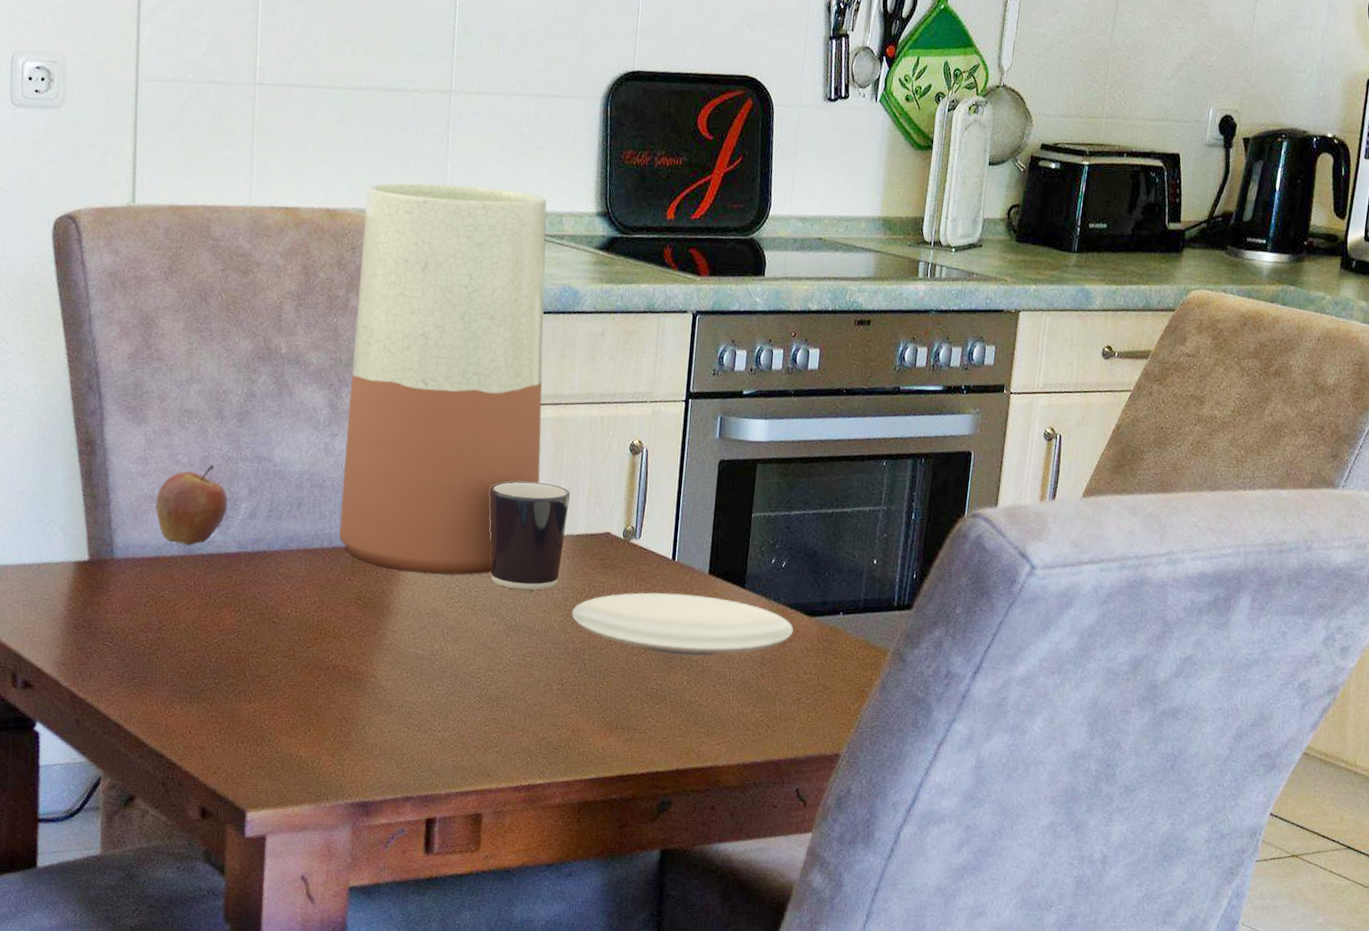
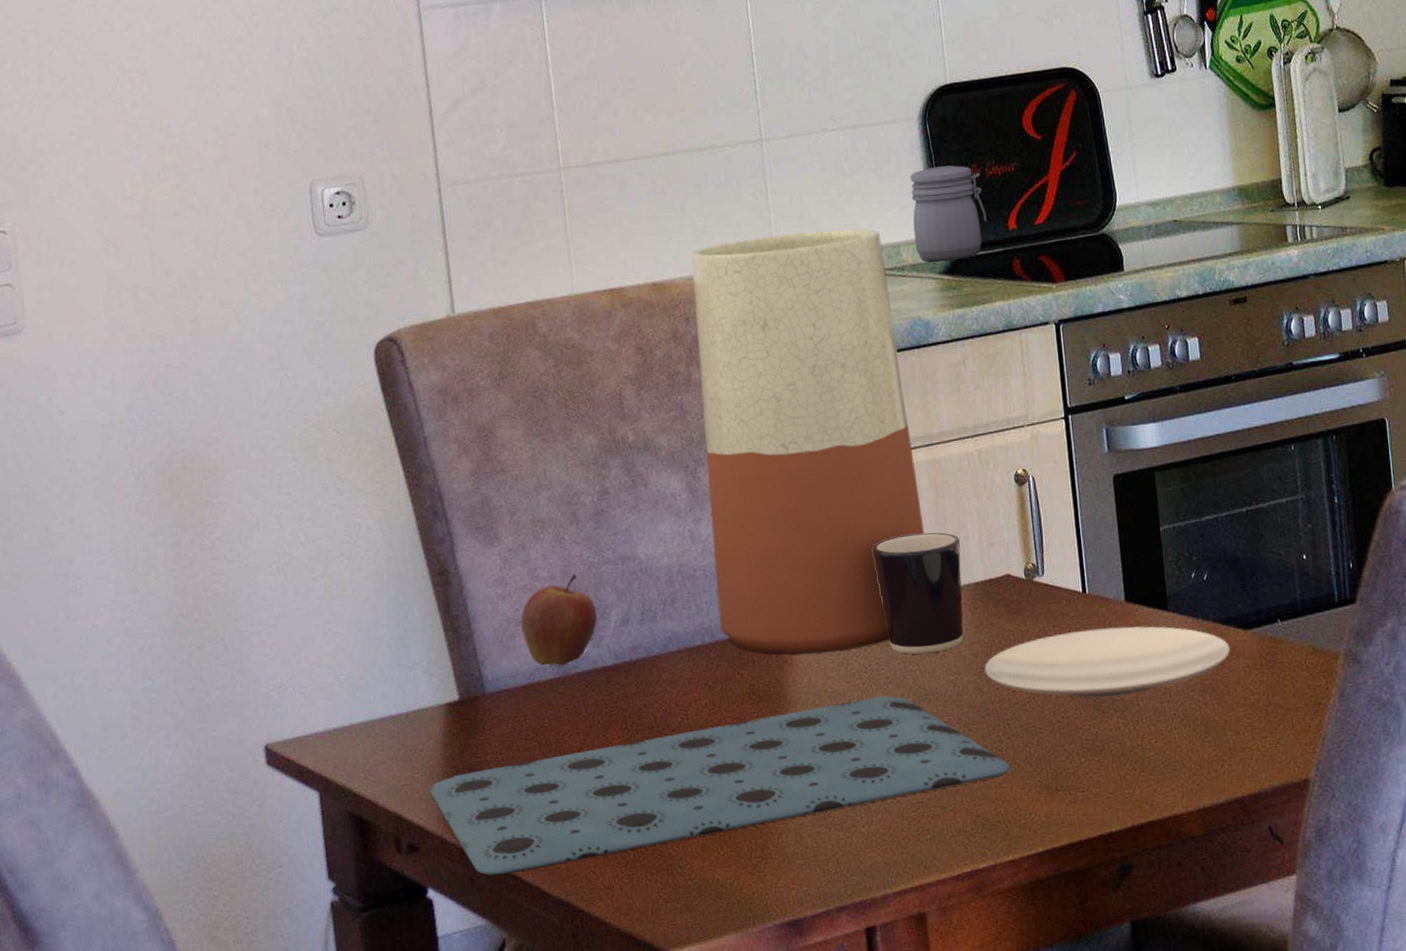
placemat: none [49,620,579,722] -> present [429,695,1010,876]
jar: none [577,147,650,239] -> present [910,165,987,262]

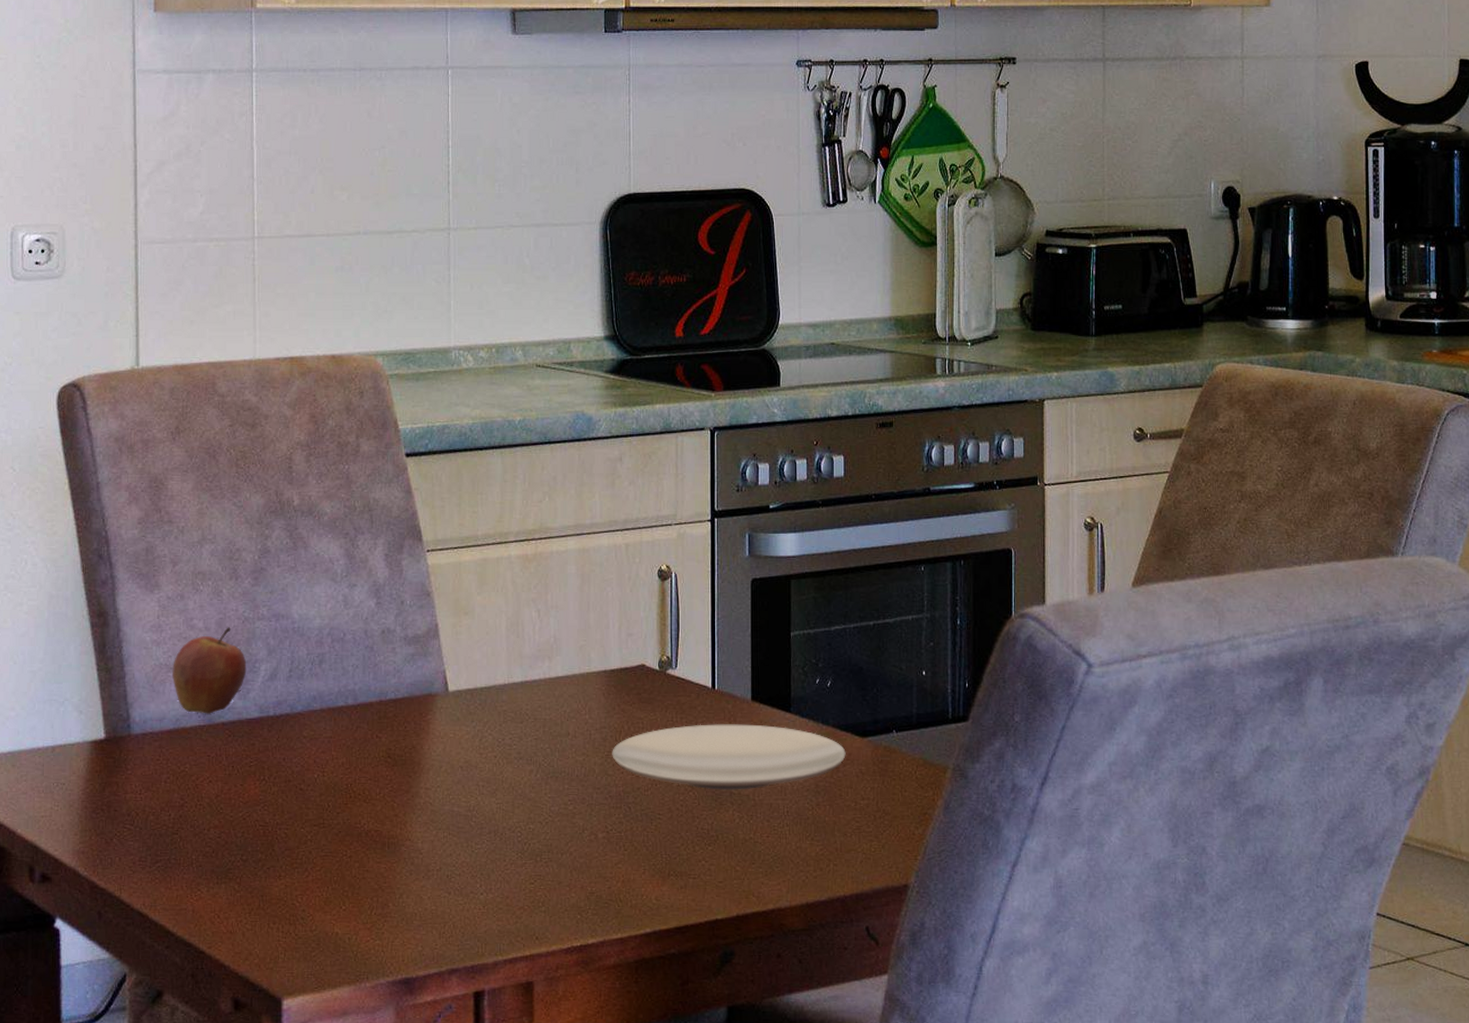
placemat: present [429,695,1010,876] -> none [67,769,627,912]
vase: present [691,228,925,654] -> none [364,321,568,723]
mug: present [873,532,964,655] -> none [517,617,600,734]
jar: present [910,165,987,262] -> none [585,271,655,362]

